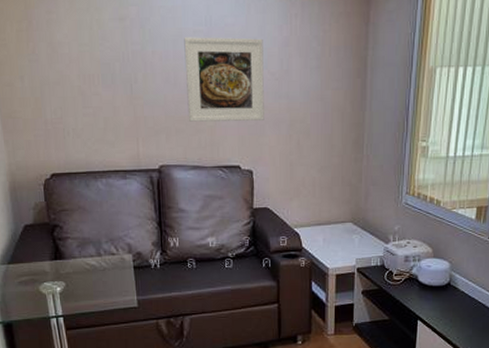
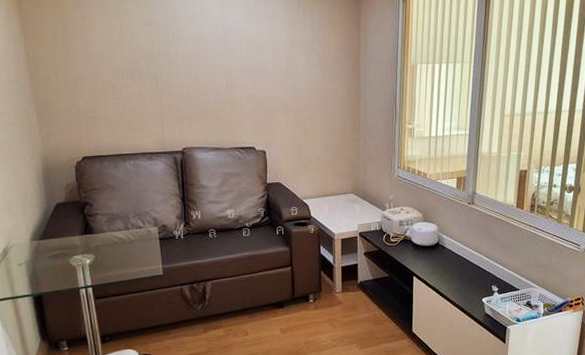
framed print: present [184,37,264,122] -> none [203,39,275,110]

